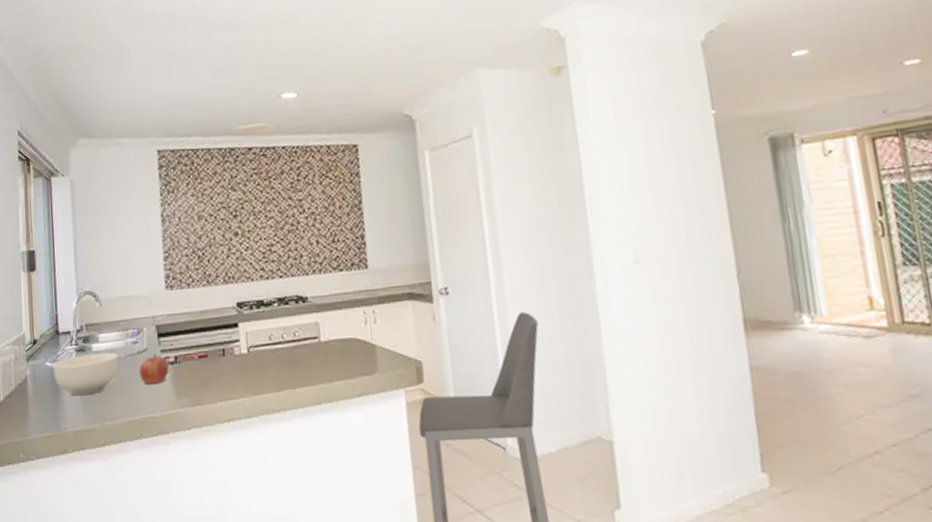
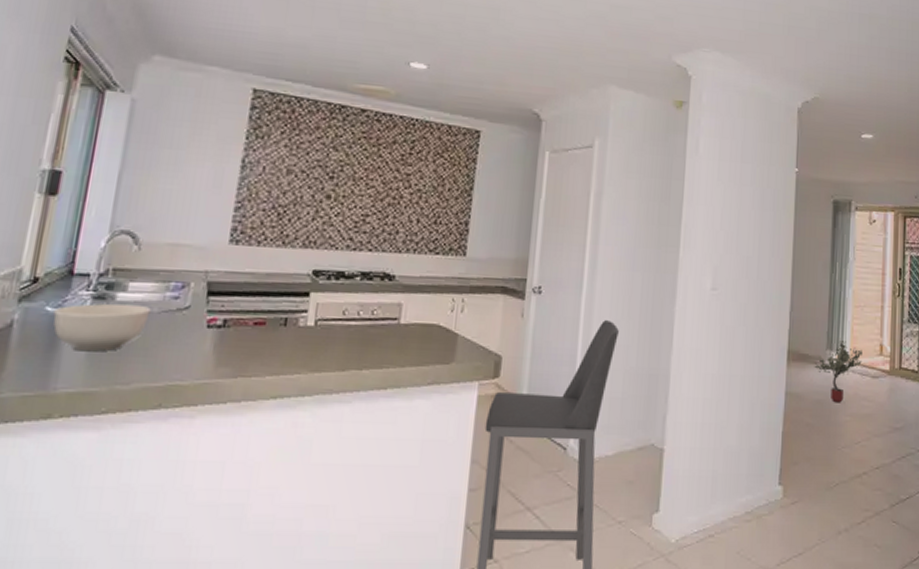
fruit: present [139,353,169,385] -> none [173,313,215,348]
potted tree: none [781,299,847,373] -> present [814,341,862,403]

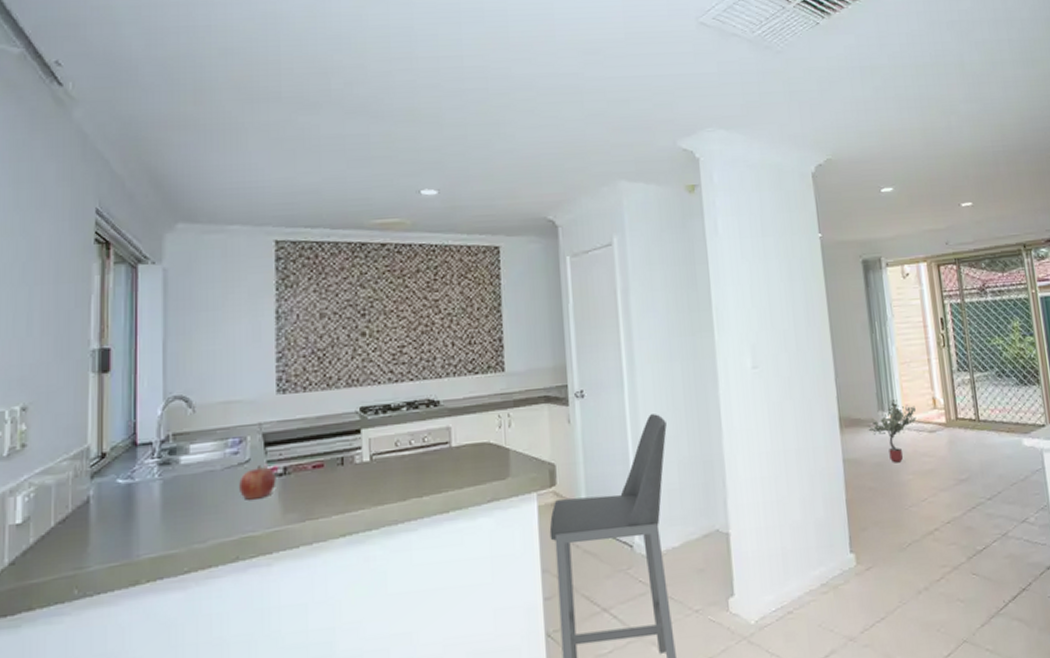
bowl: present [53,303,151,352] -> none [125,465,214,518]
fruit: none [173,313,215,348] -> present [239,464,276,500]

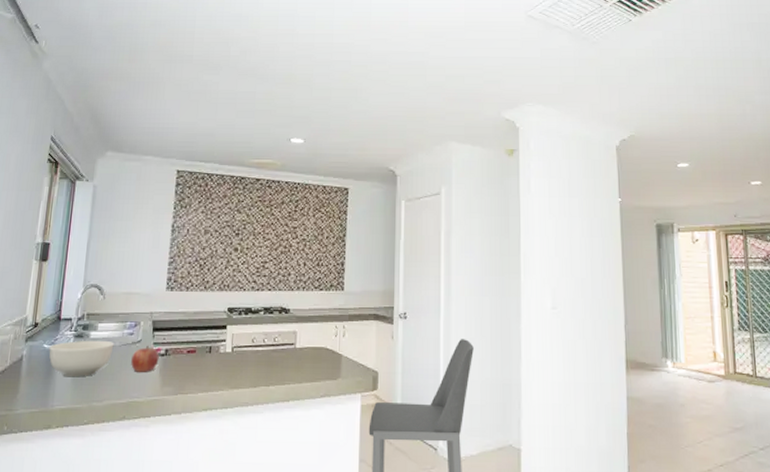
bowl: none [125,465,214,518] -> present [49,340,114,377]
potted tree: present [868,400,917,463] -> none [652,349,697,406]

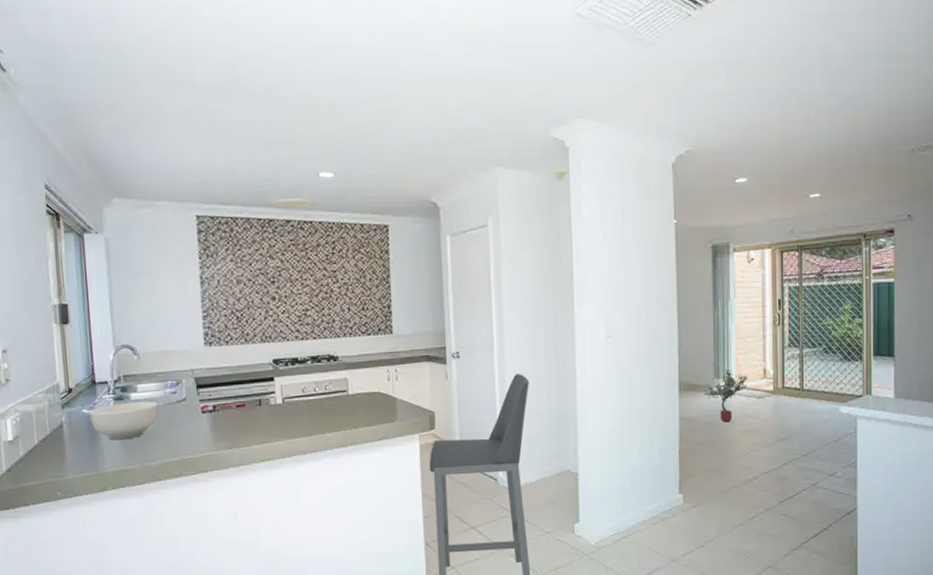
fruit: present [131,345,159,372] -> none [178,402,208,430]
potted tree: none [652,349,697,406] -> present [703,369,747,423]

